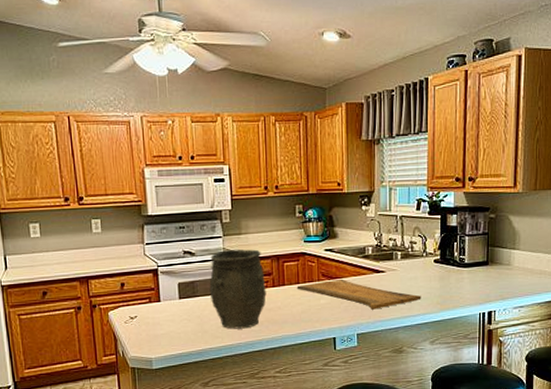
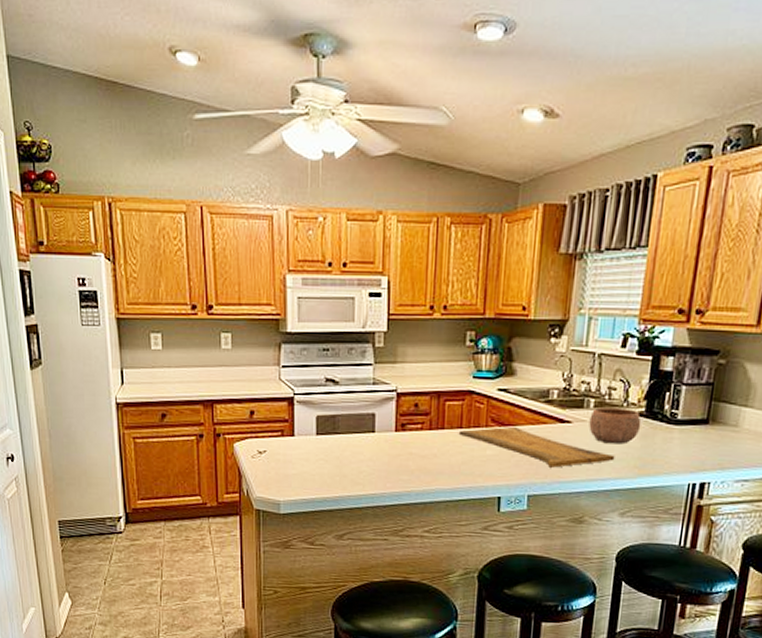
vase: present [209,249,267,329] -> none [352,381,421,477]
bowl: none [399,257,438,287] -> present [589,407,641,444]

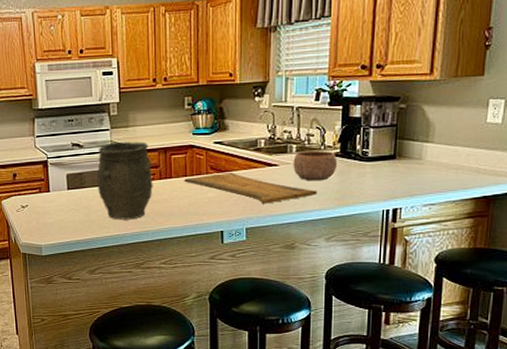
vase: none [352,381,421,477] -> present [96,142,153,220]

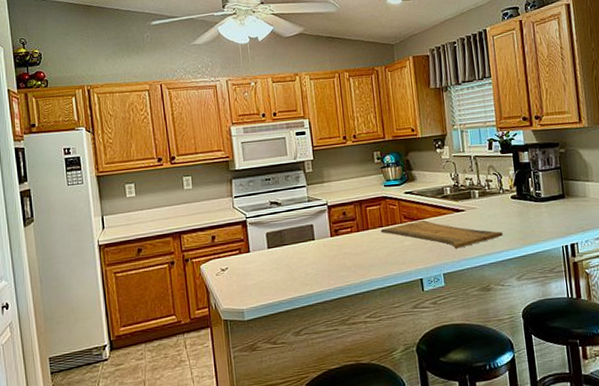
vase: present [96,142,153,220] -> none [296,196,352,276]
bowl: present [293,151,338,181] -> none [477,194,517,224]

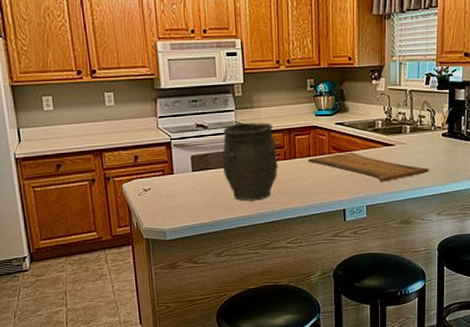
vase: none [296,196,352,276] -> present [222,123,278,201]

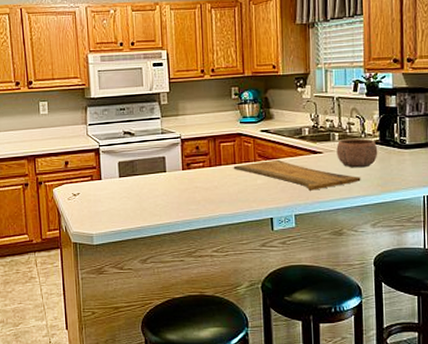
vase: present [222,123,278,201] -> none [148,130,203,208]
bowl: none [407,131,446,160] -> present [336,139,378,168]

